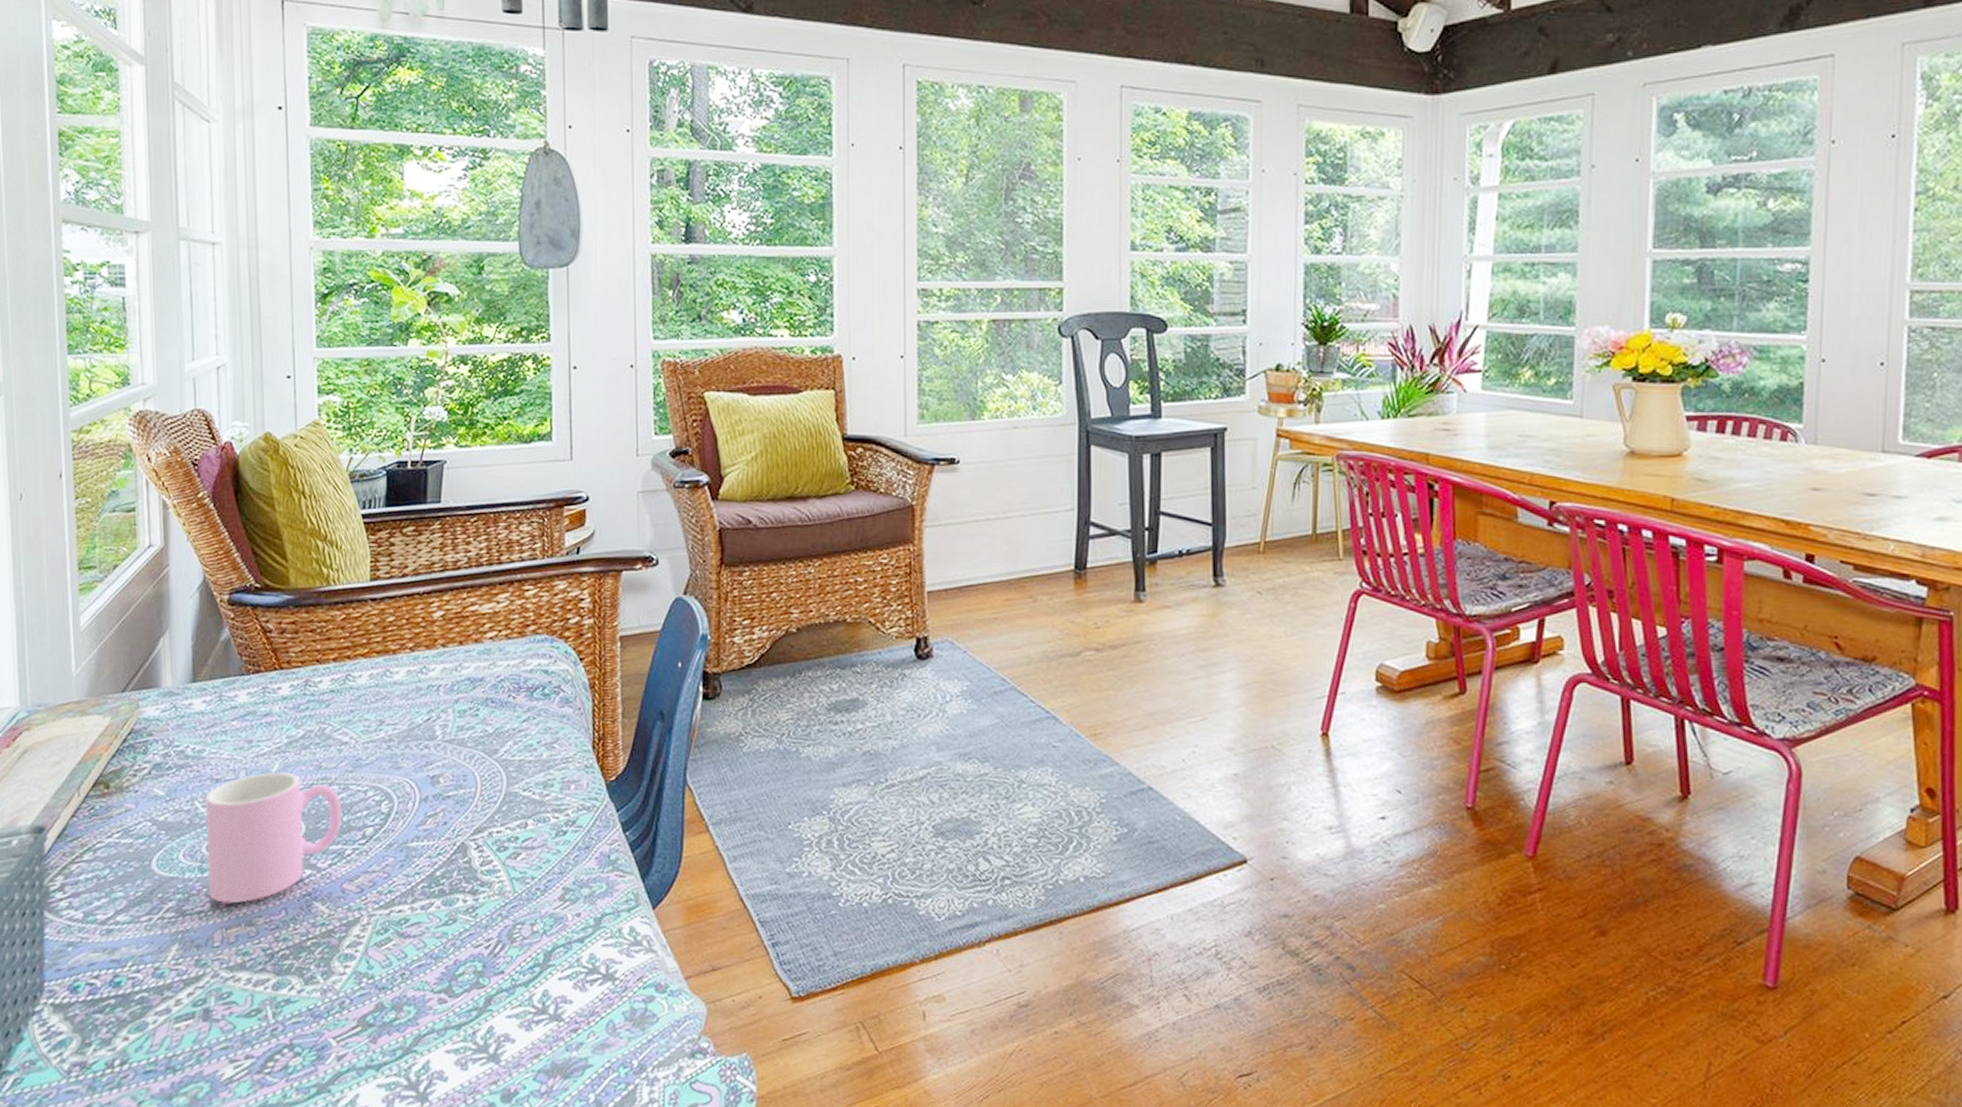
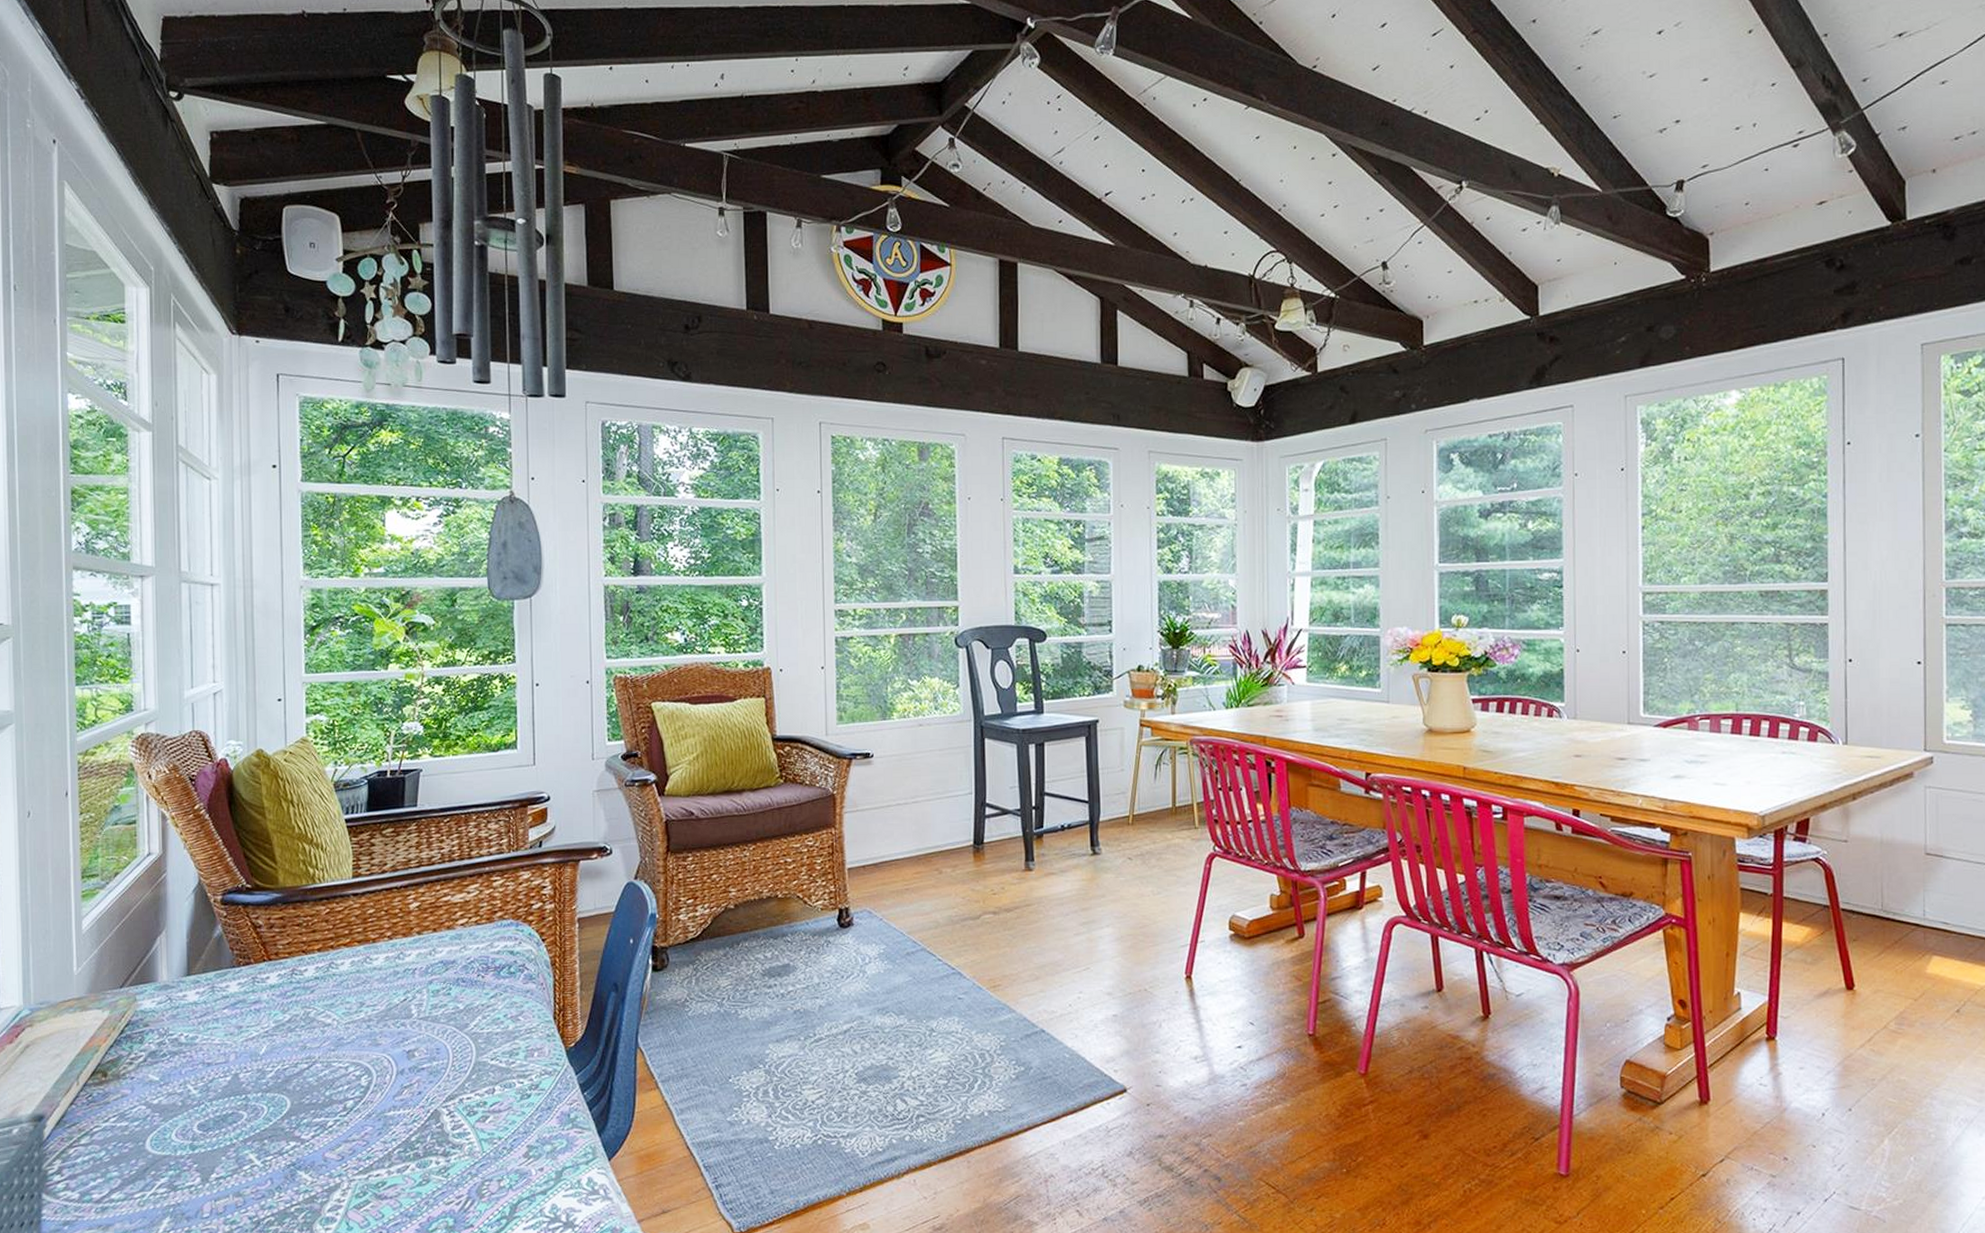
cup: present [205,772,342,904] -> none [197,1054,325,1177]

